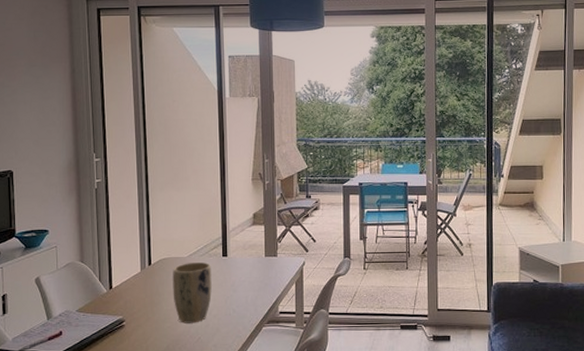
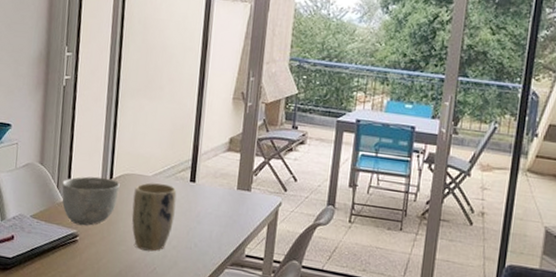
bowl: none [104,265,158,312] -> present [61,176,120,226]

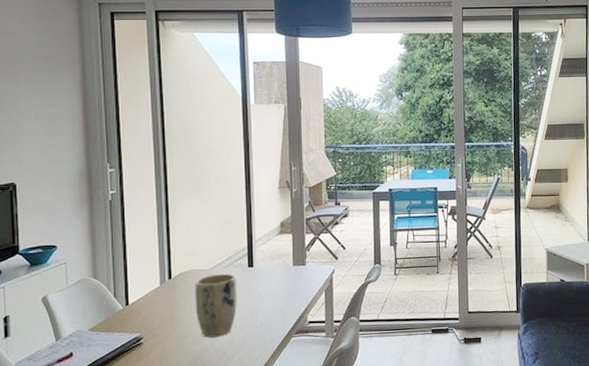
bowl: present [61,176,120,226] -> none [119,278,180,329]

